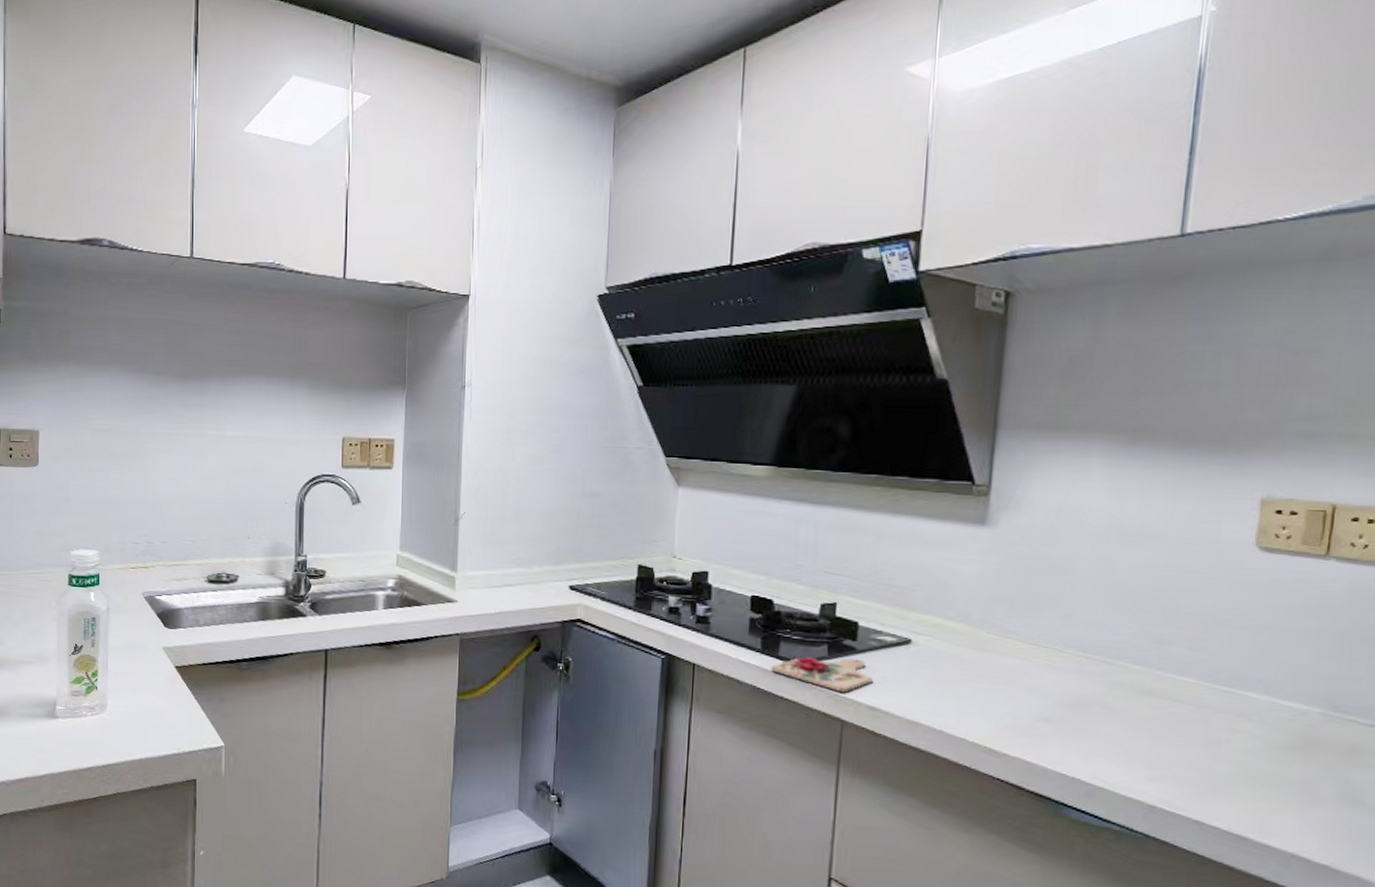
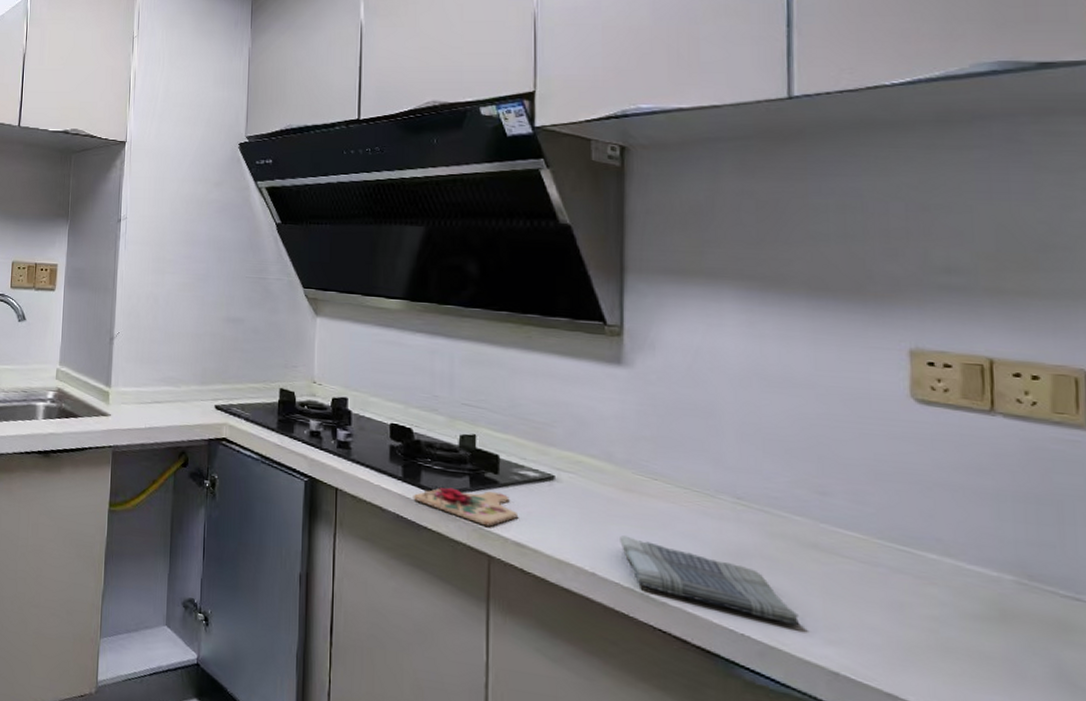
dish towel: none [969,693,1127,767] -> present [620,535,800,626]

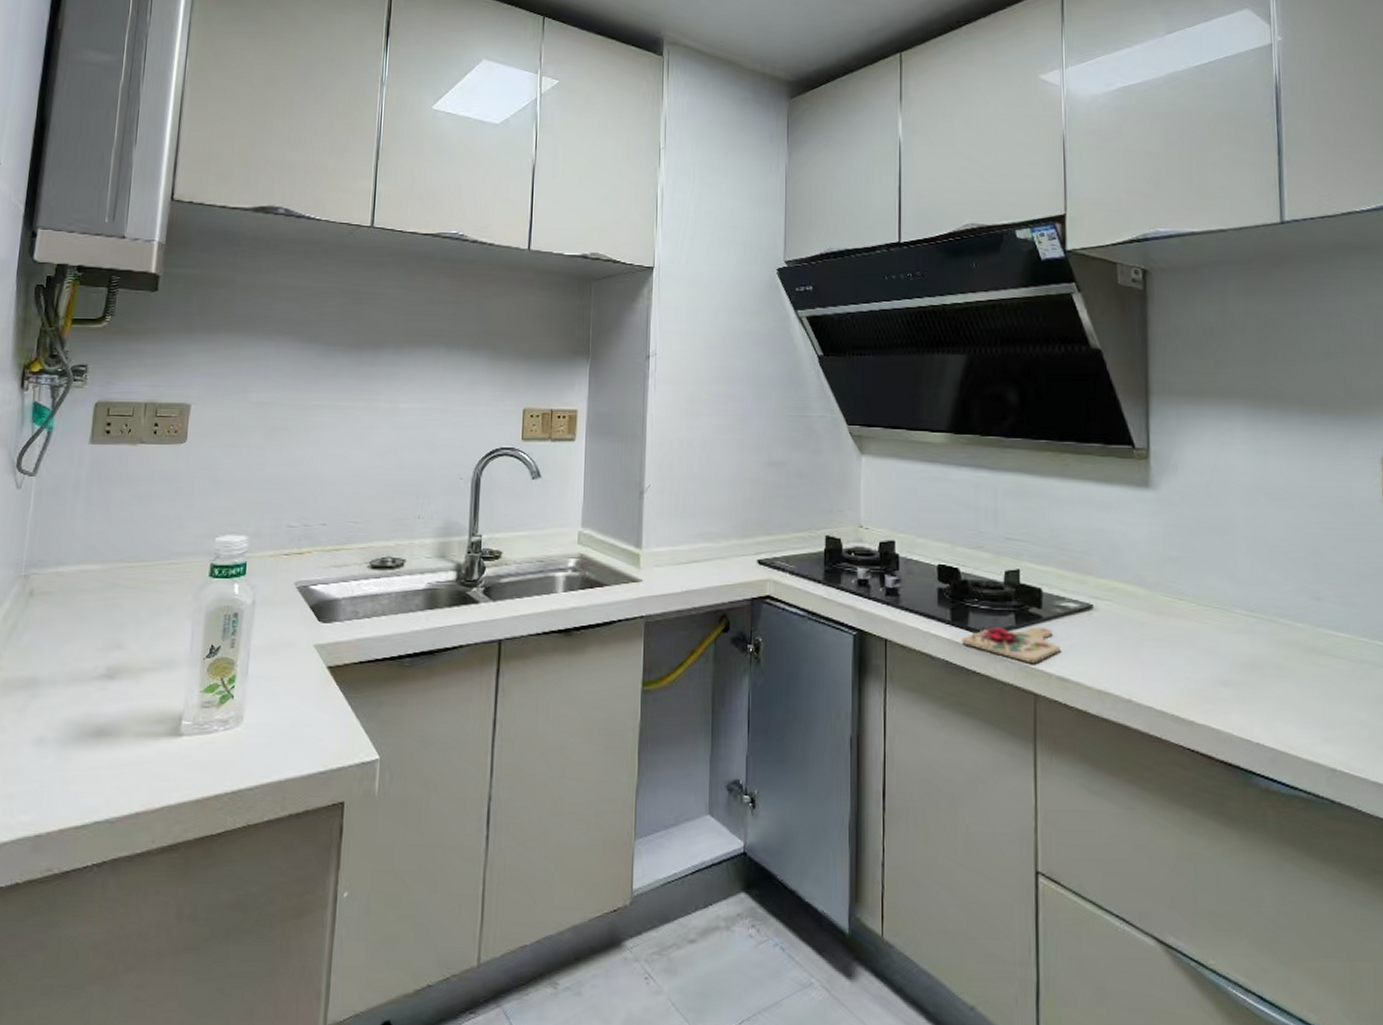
dish towel: present [620,535,800,626] -> none [1152,659,1304,729]

